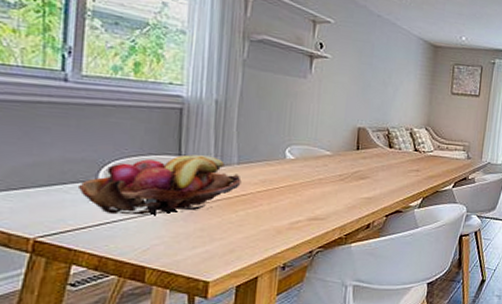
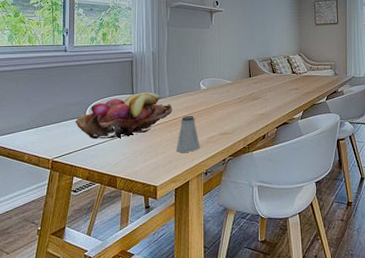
saltshaker: none [242,191,278,240] -> present [176,115,200,152]

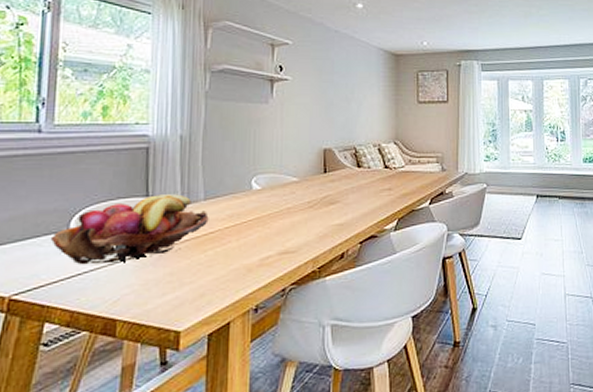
saltshaker: present [176,115,200,152] -> none [211,227,248,281]

